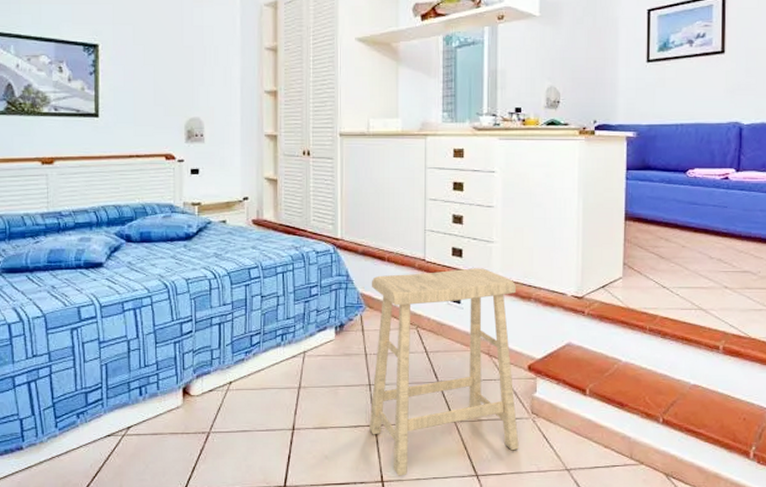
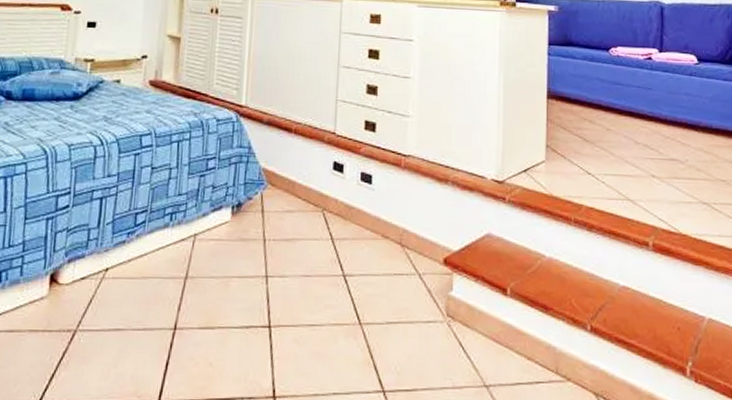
stool: present [369,268,519,476] -> none [263,144,433,391]

